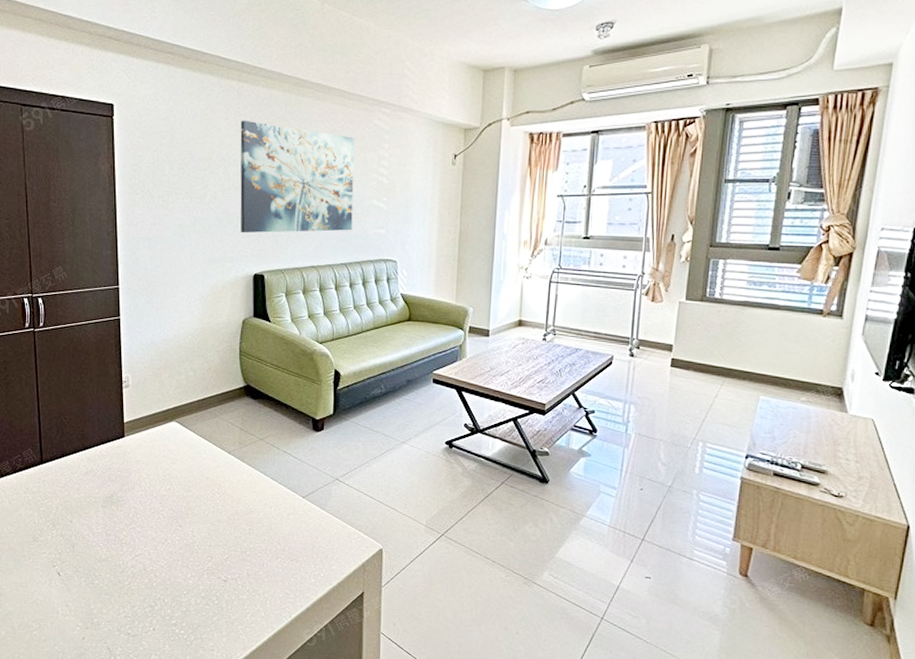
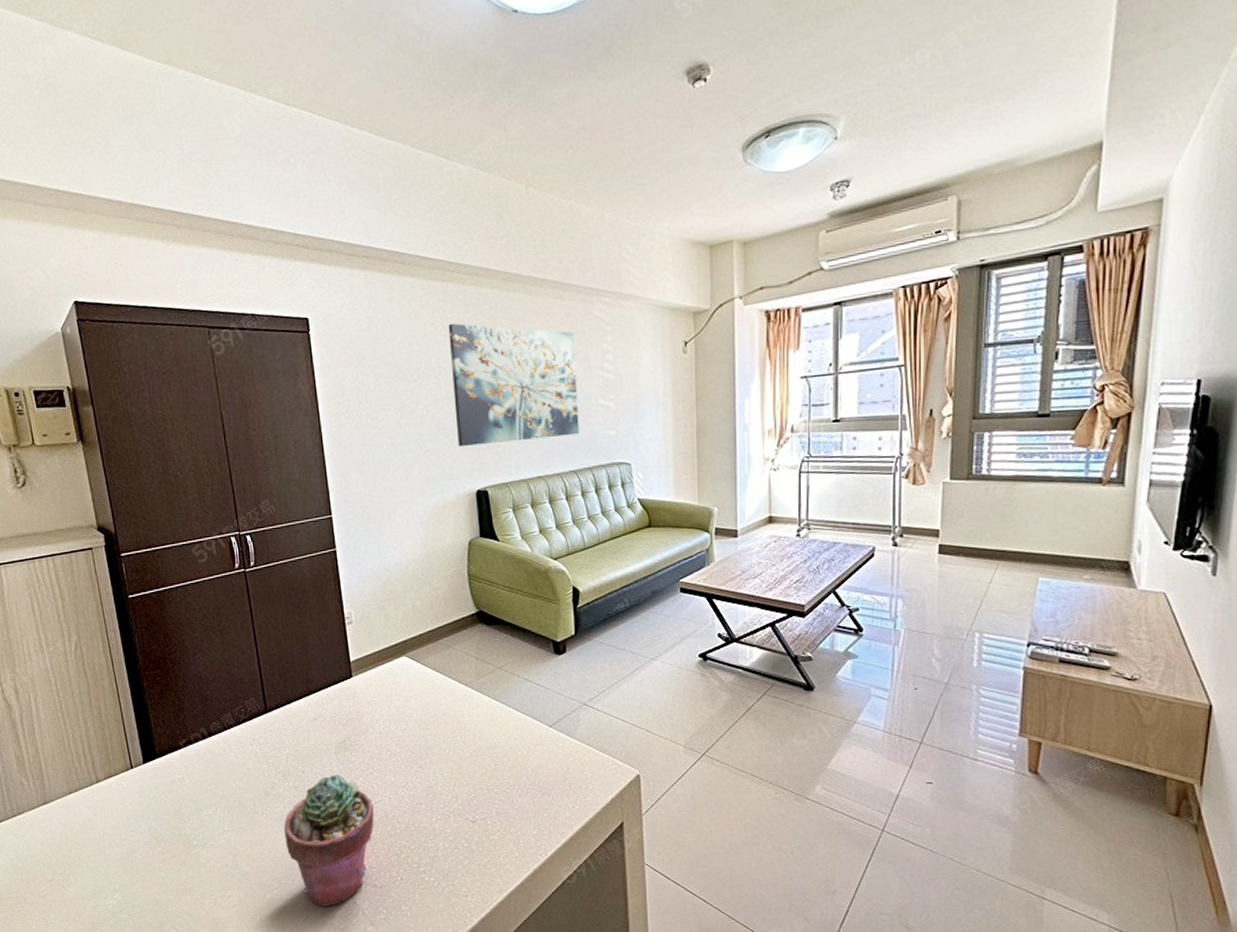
potted succulent: none [48,526,134,650] -> present [284,775,374,907]

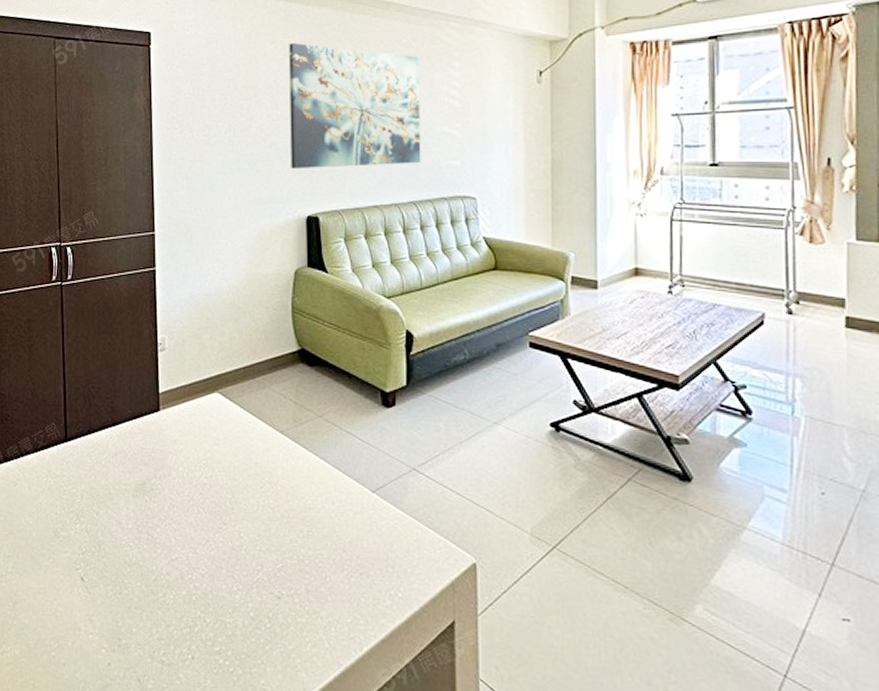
potted succulent: present [284,775,374,907] -> none [70,521,170,681]

